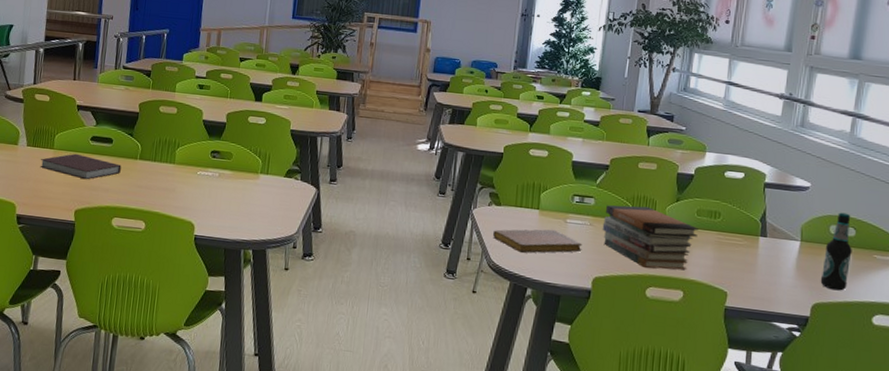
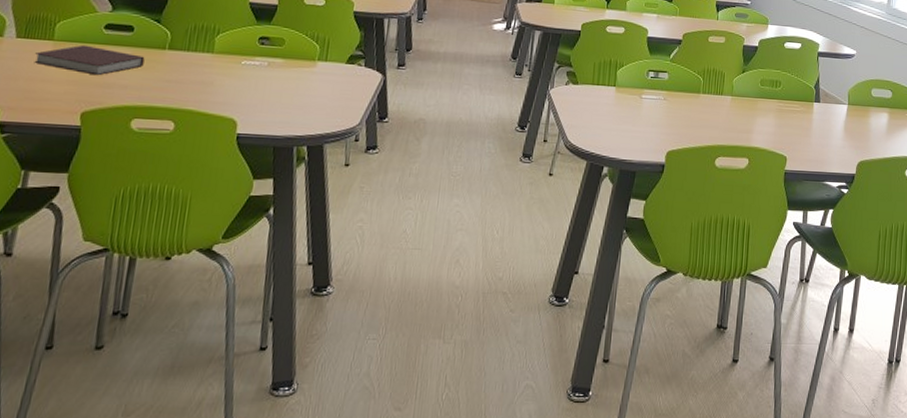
notebook: present [493,229,583,253] -> none [570,105,657,131]
book stack: present [602,205,698,270] -> none [675,78,762,139]
bottle: present [820,212,852,291] -> none [864,76,889,148]

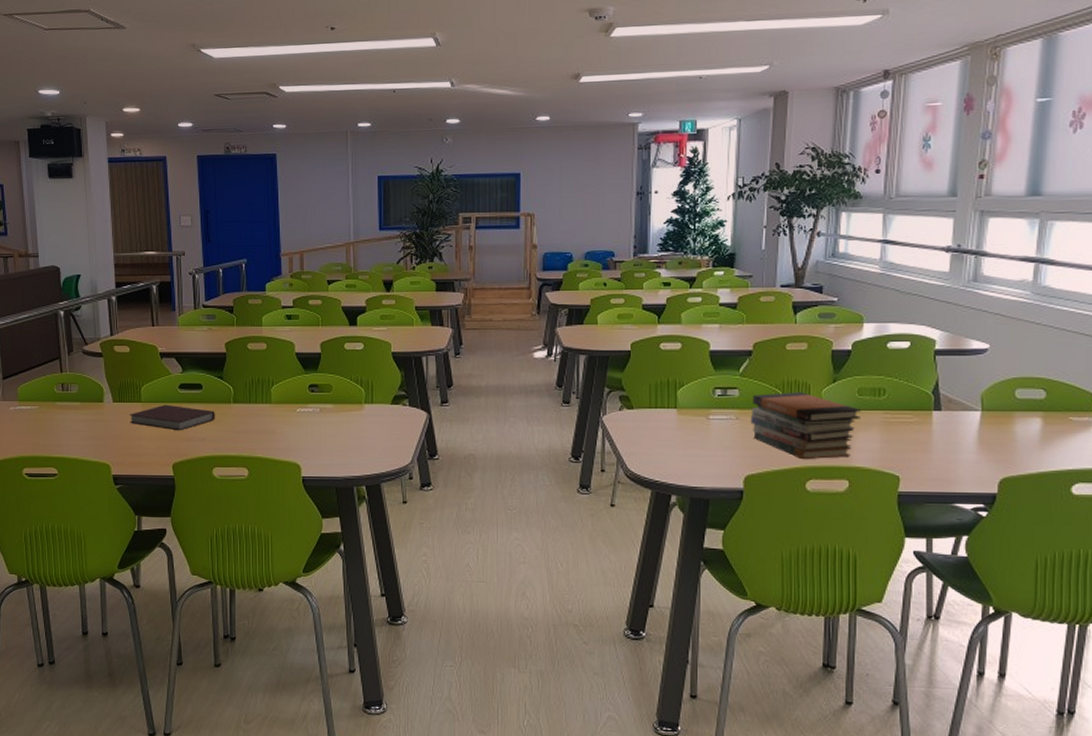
book stack: none [675,78,762,139] -> present [750,392,861,460]

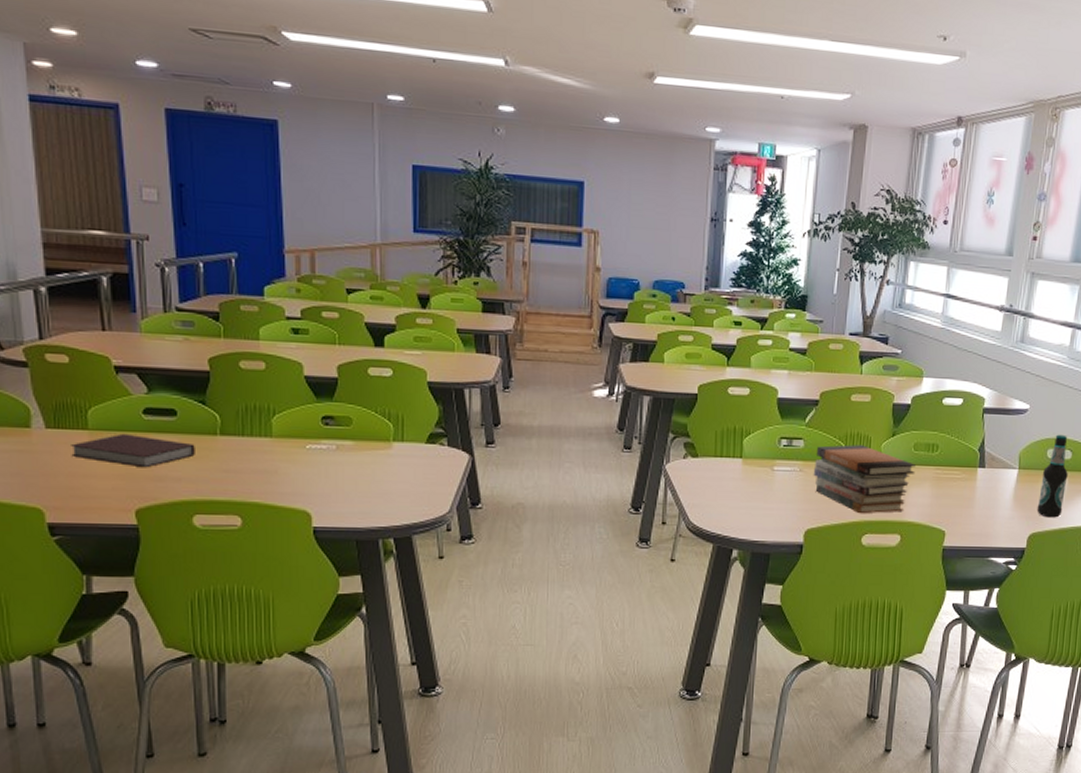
bottle: none [1007,373,1043,461] -> present [1036,434,1068,518]

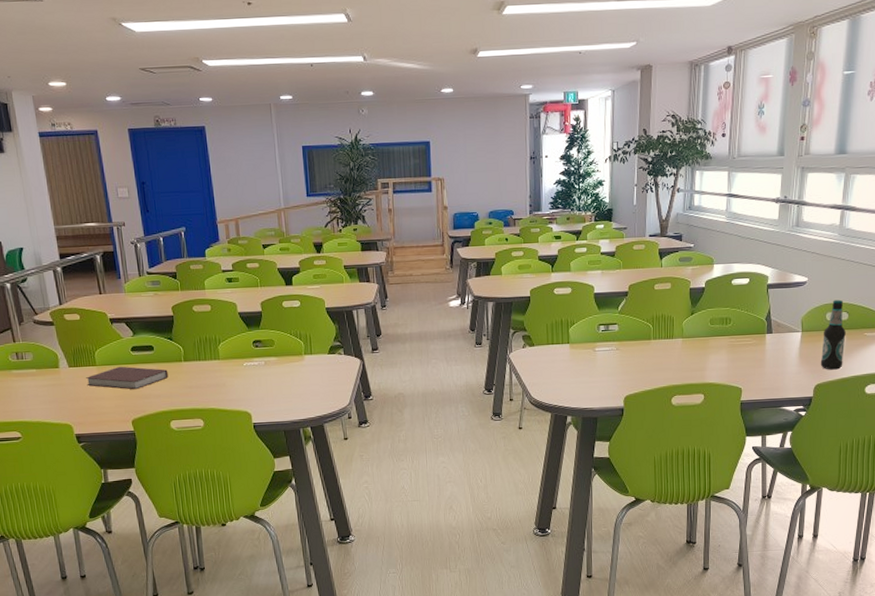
book stack: present [813,444,915,514] -> none [628,324,712,380]

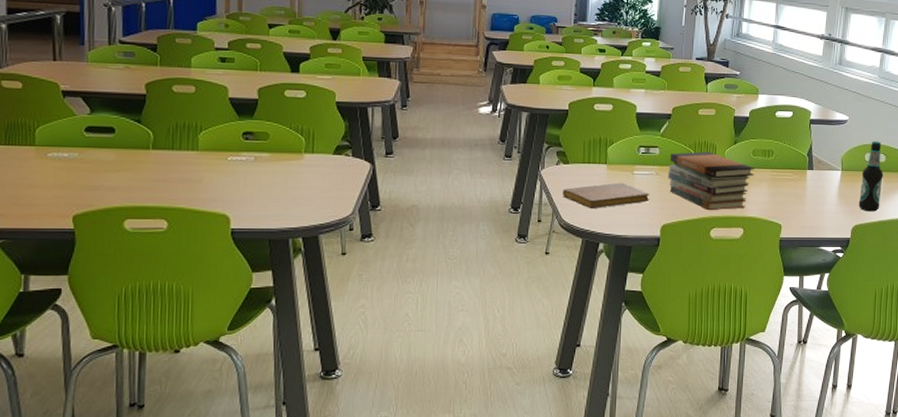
notebook: present [86,366,168,390] -> none [18,148,130,179]
notebook: none [531,359,612,385] -> present [563,182,650,208]
book stack: none [628,324,712,380] -> present [668,151,754,211]

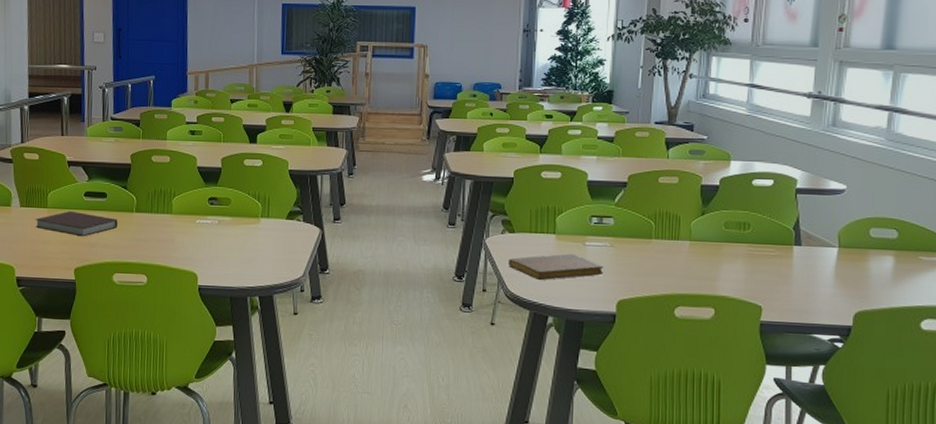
notebook: none [18,148,130,179] -> present [35,211,118,237]
book stack: present [668,151,754,211] -> none [624,222,727,288]
bottle: present [858,141,883,212] -> none [862,214,895,297]

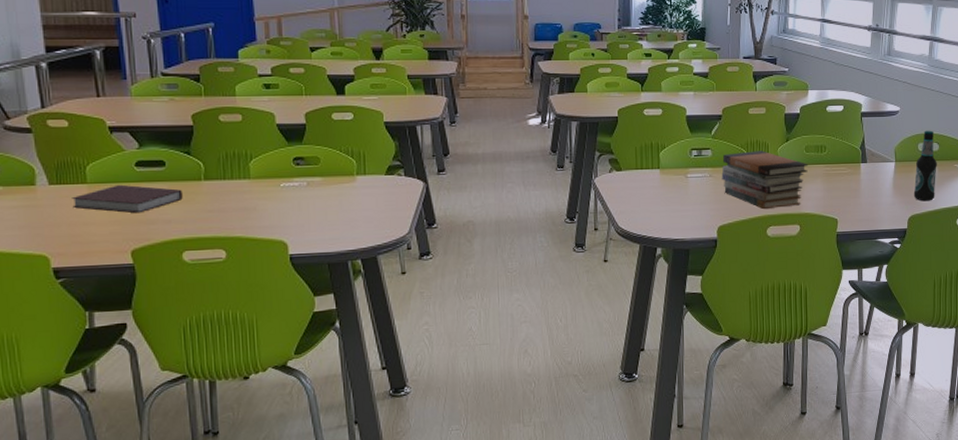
notebook: present [509,253,604,280] -> none [618,186,705,214]
book stack: none [624,222,727,288] -> present [721,151,808,210]
bottle: none [862,214,895,297] -> present [913,130,937,201]

